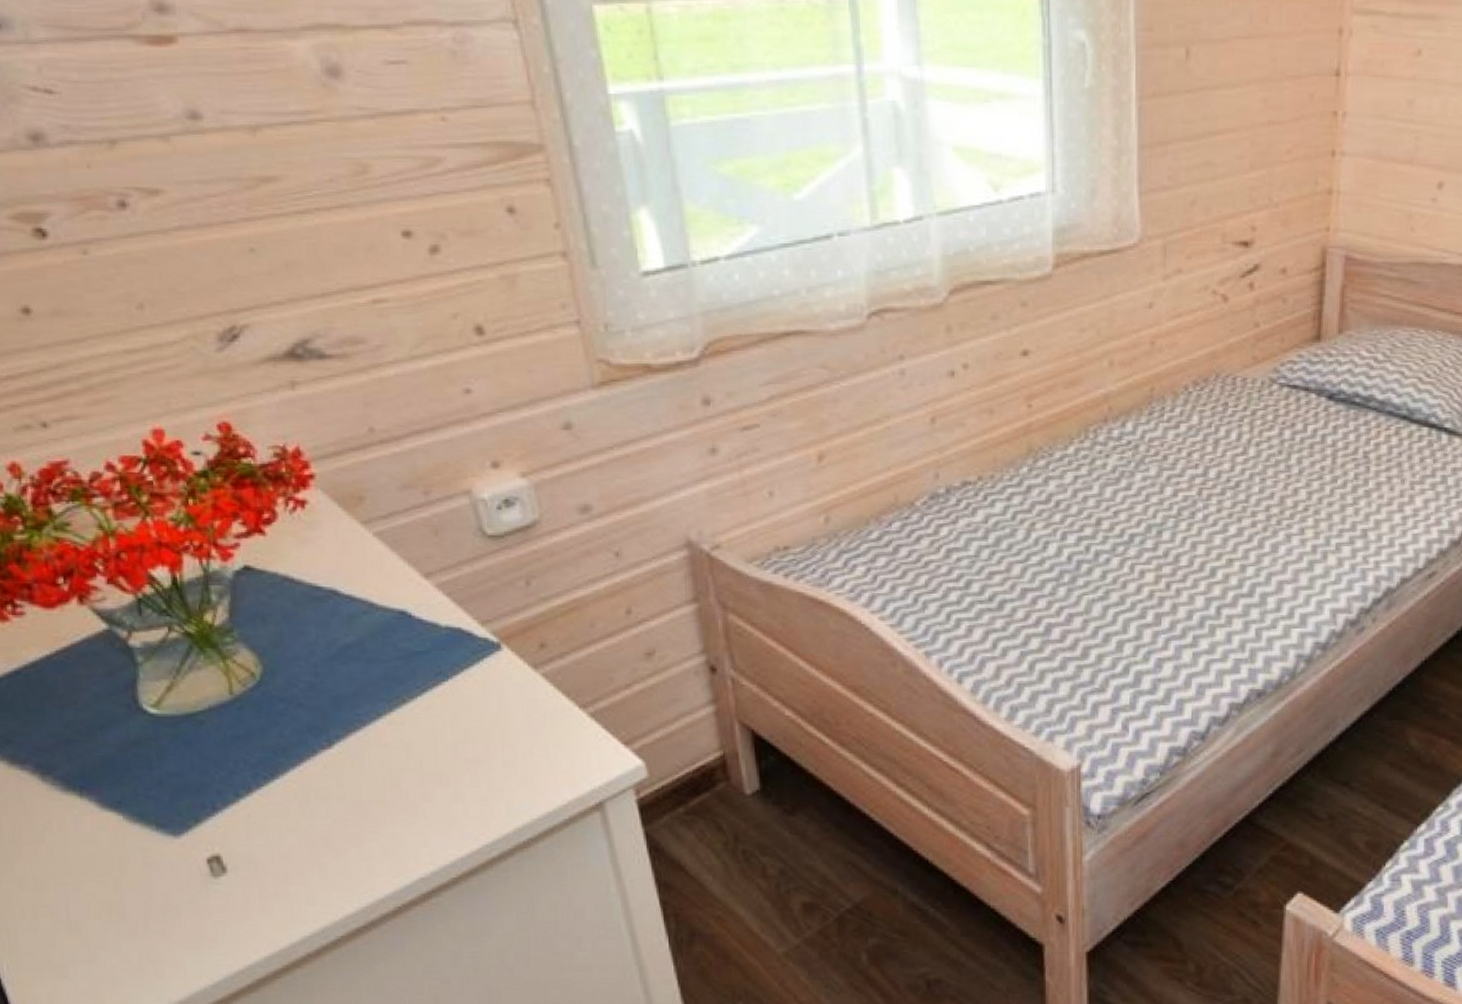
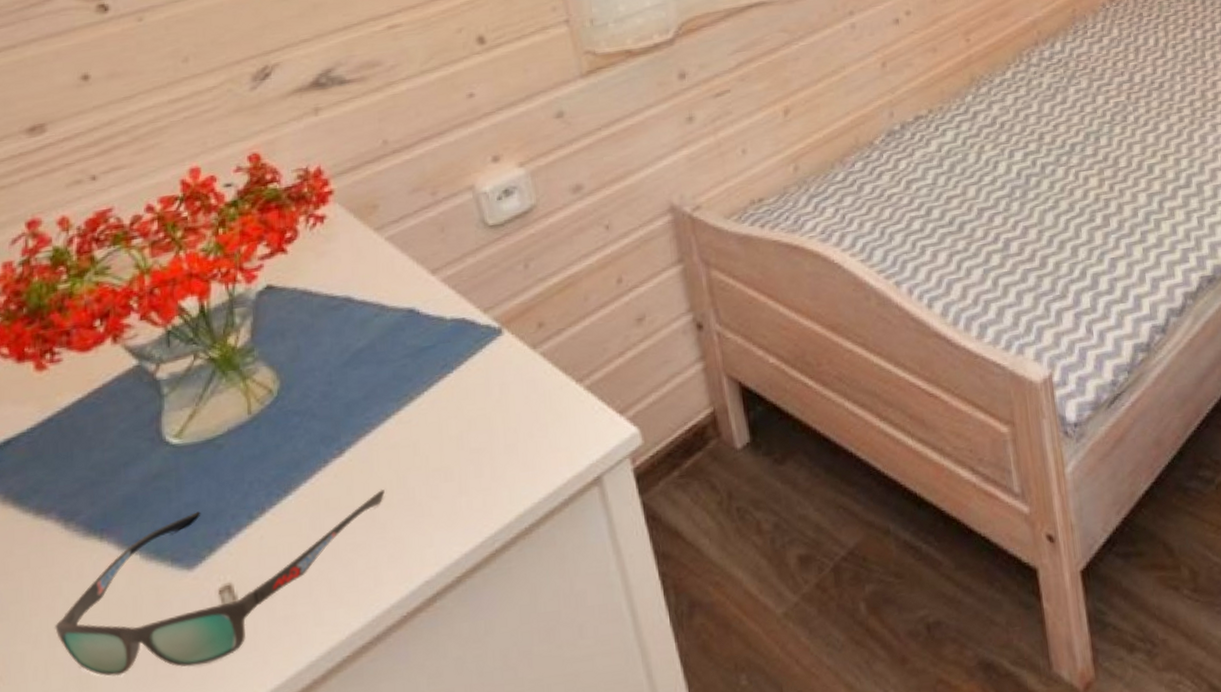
sunglasses: none [38,783,377,926] -> present [54,489,385,677]

